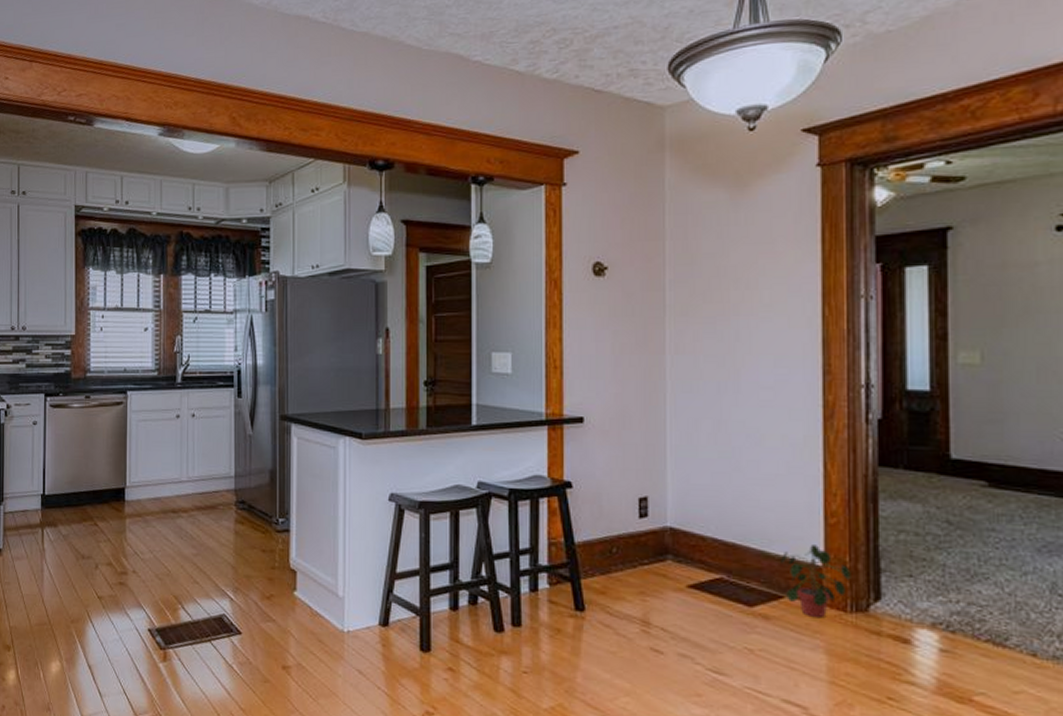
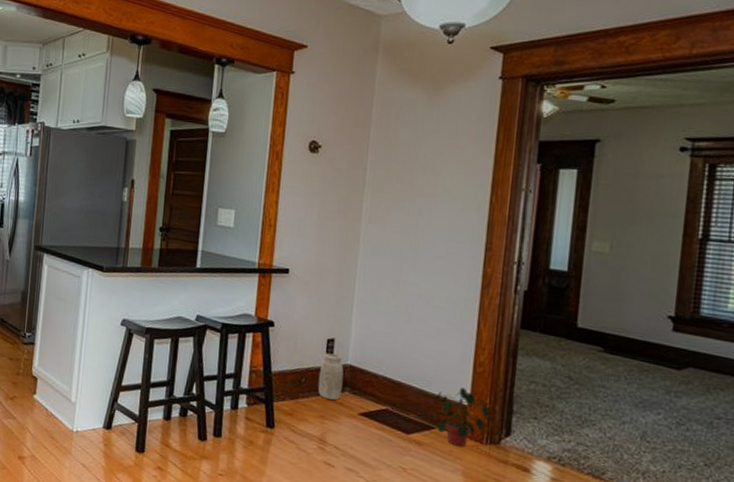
vase: none [633,515,663,571] -> present [318,353,344,400]

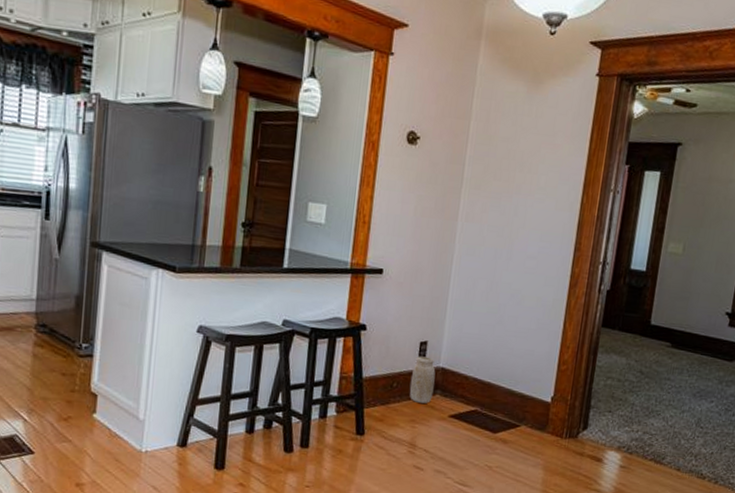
potted plant: present [435,388,490,447] -> none [521,386,570,442]

